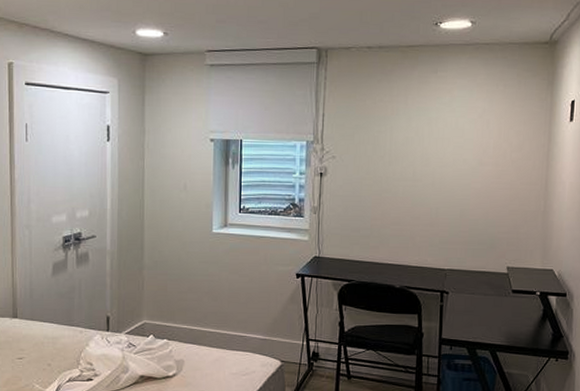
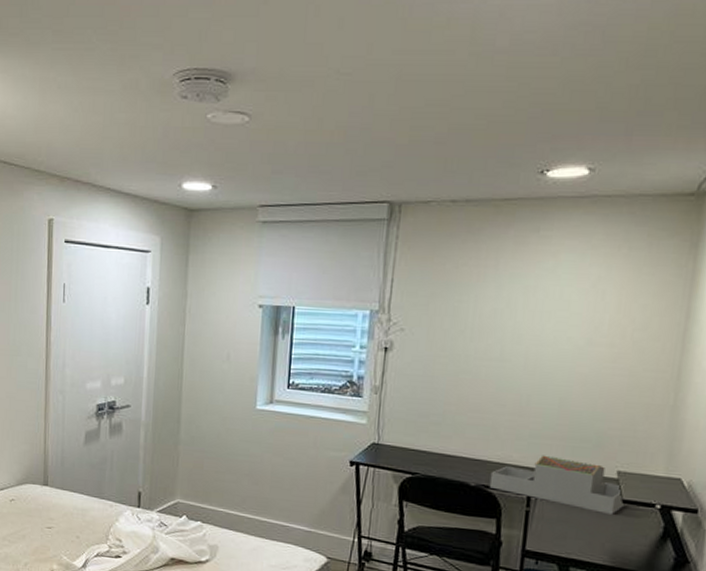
architectural model: none [410,257,515,303] -> present [489,455,627,514]

